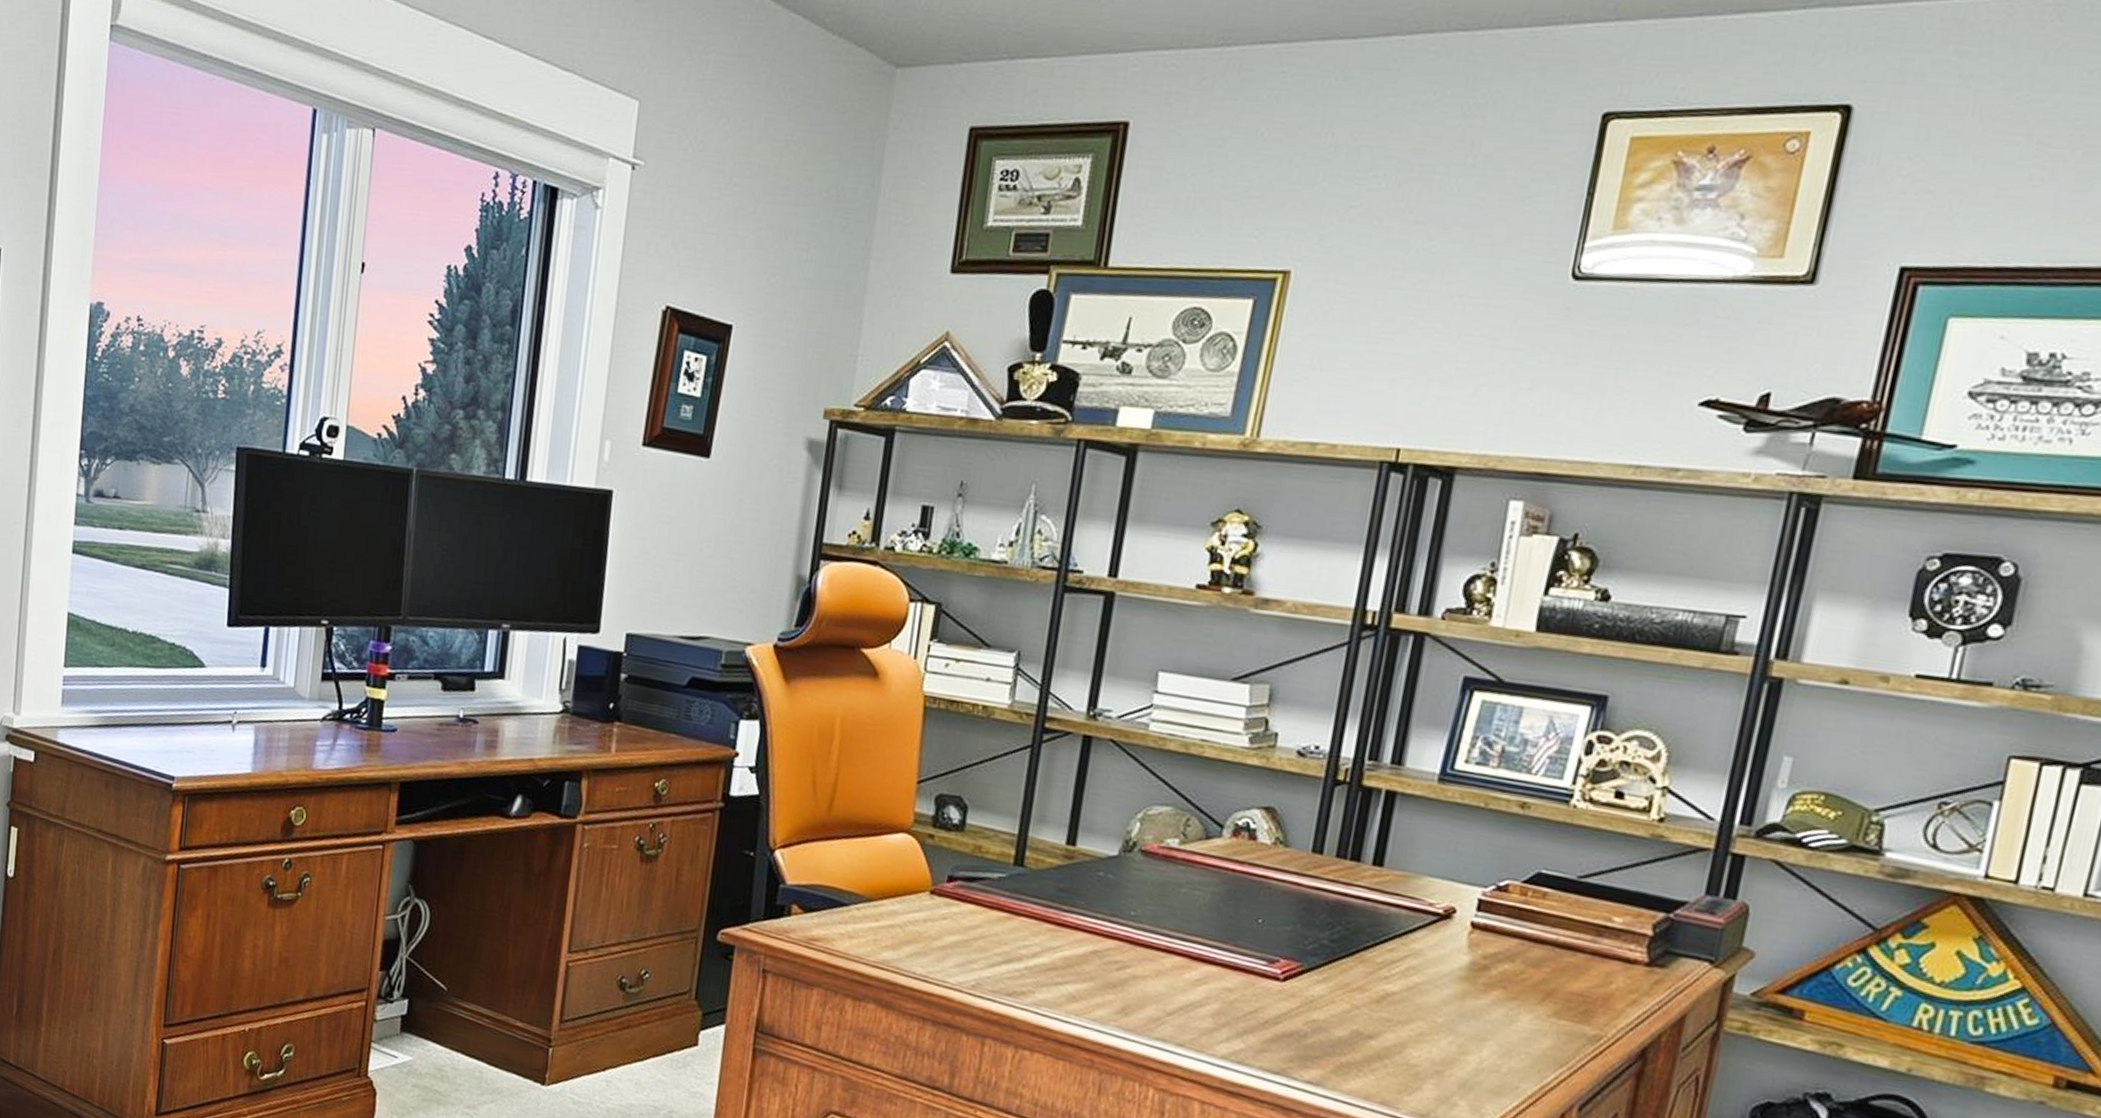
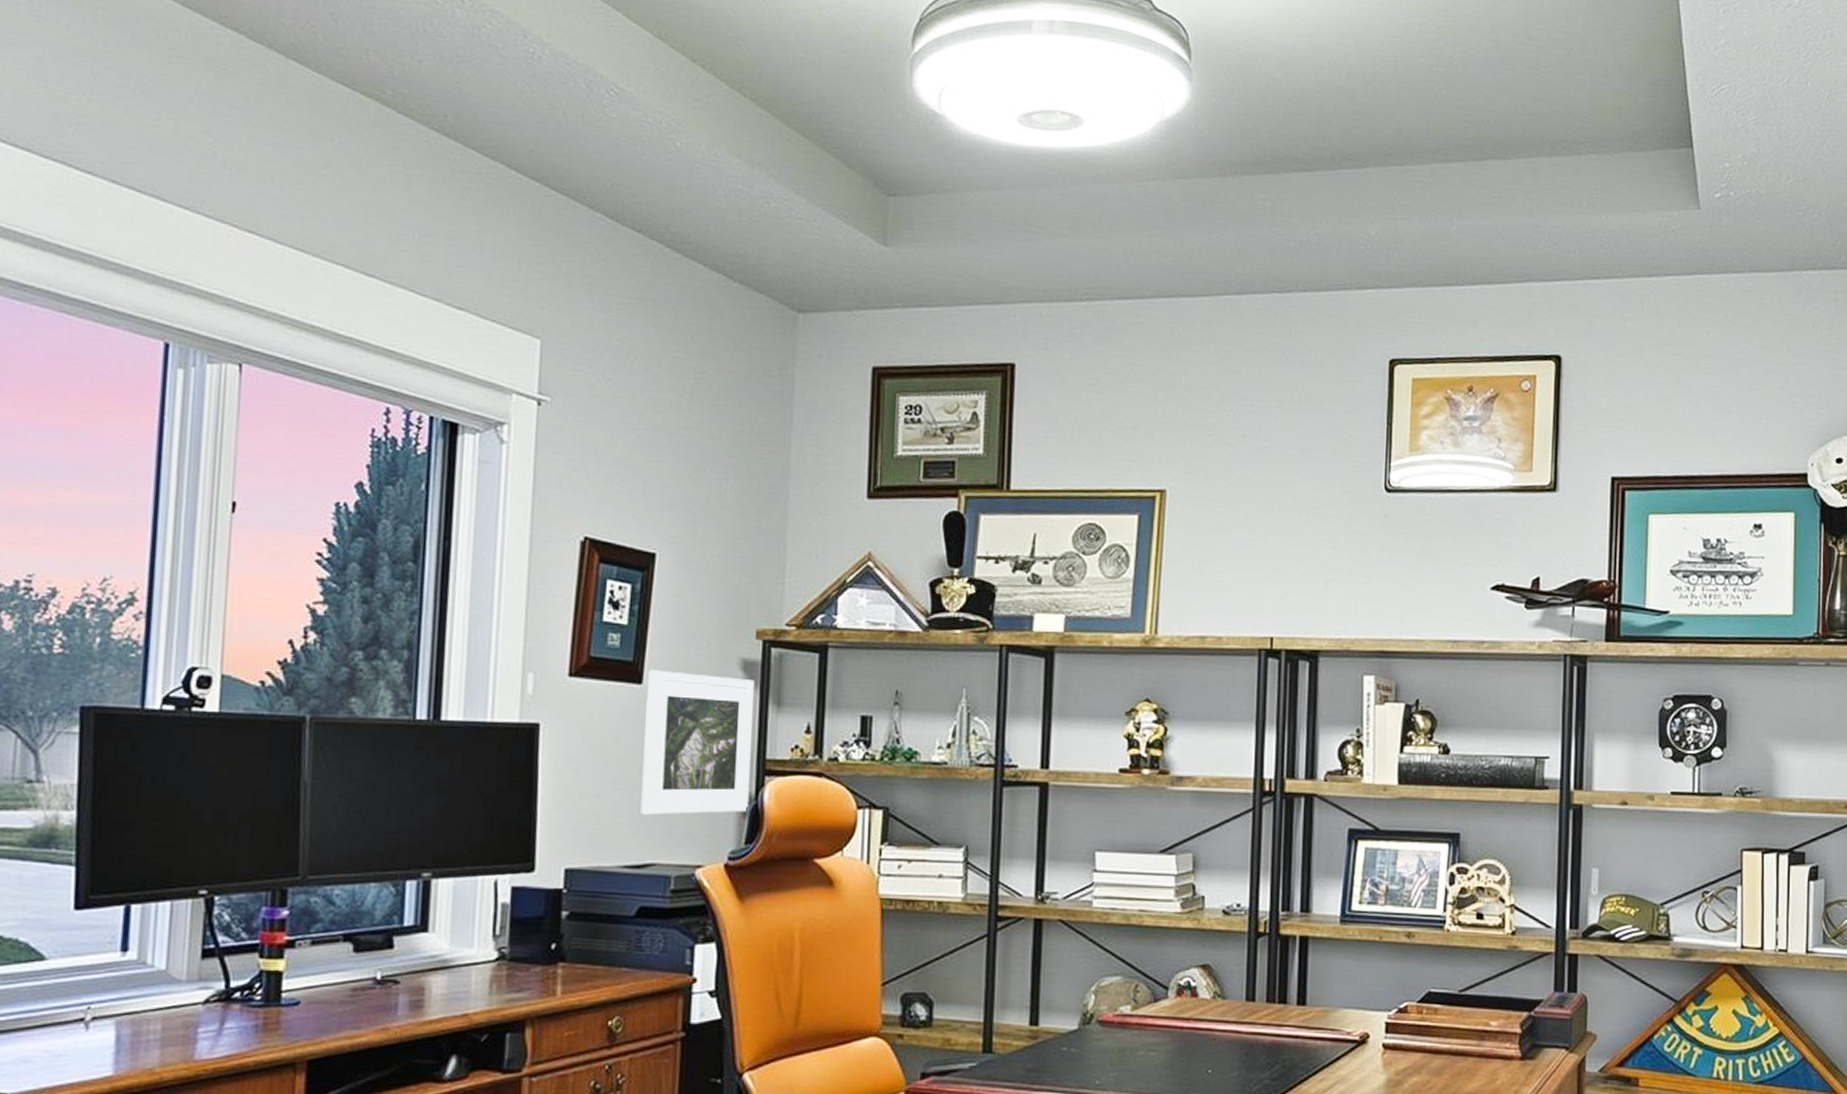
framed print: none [699,444,818,595] -> present [640,670,754,815]

